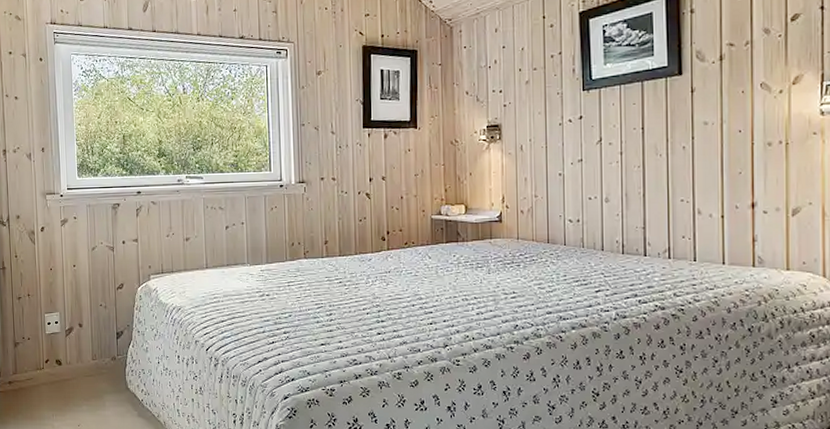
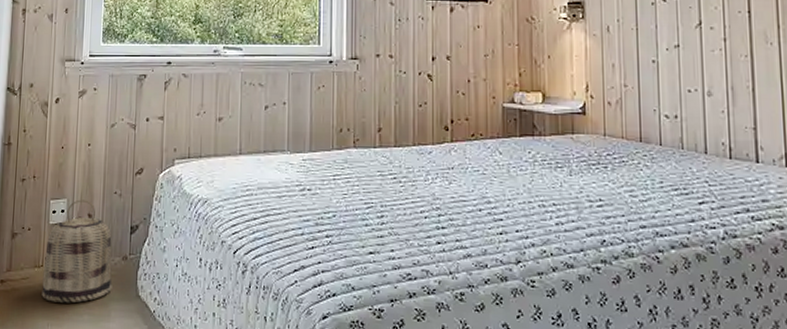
basket: none [44,312,105,397] -> present [42,199,112,303]

